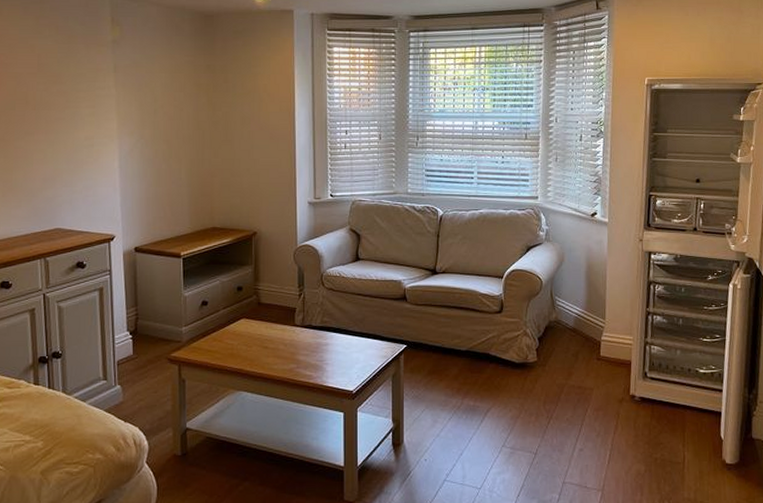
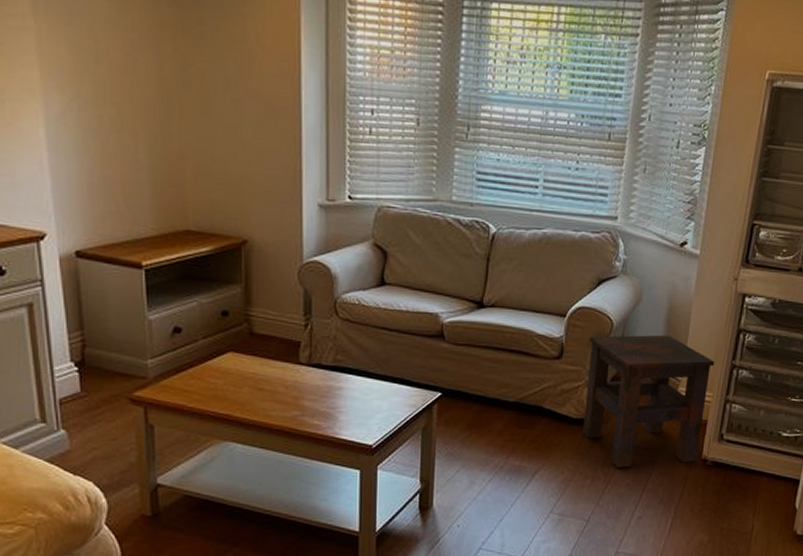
side table: none [524,289,632,405] -> present [582,334,715,468]

